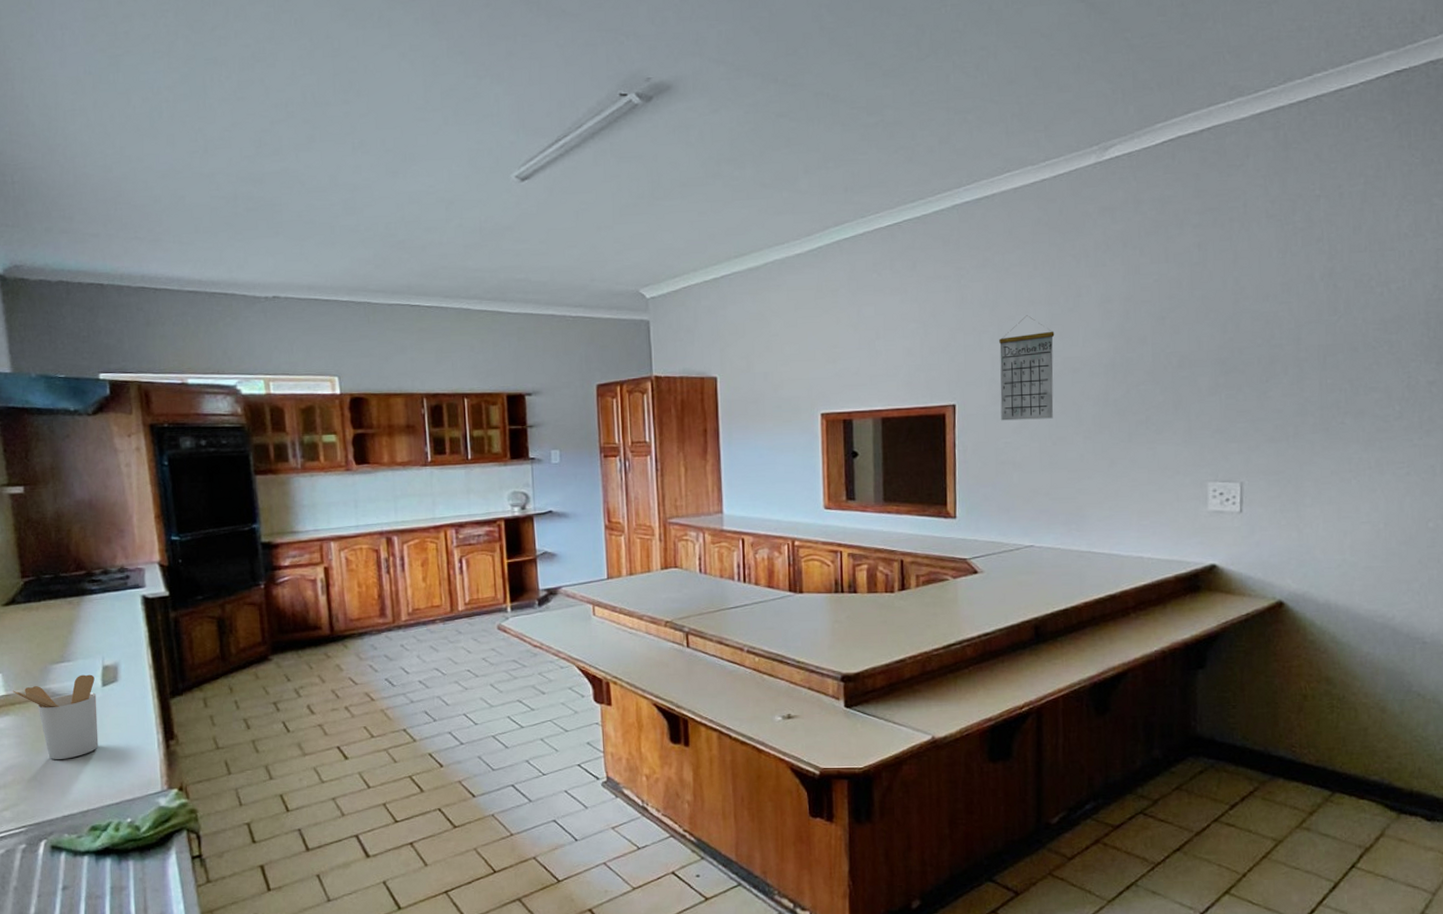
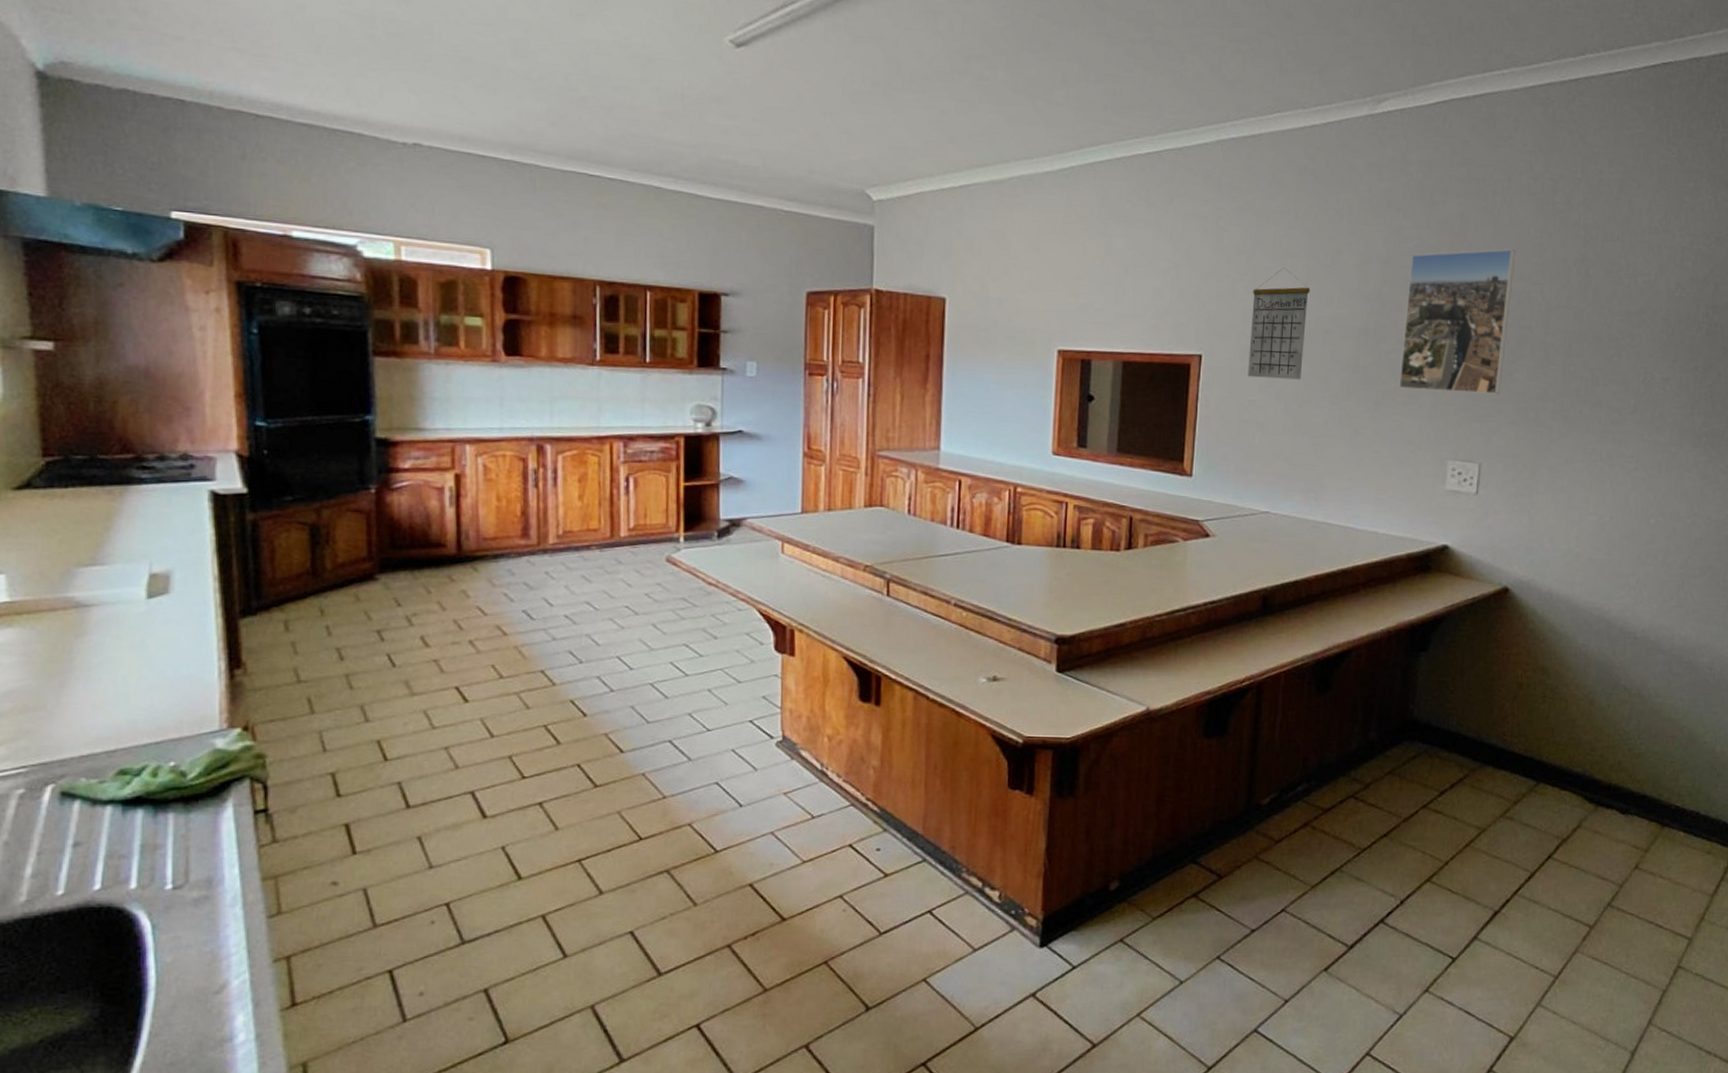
utensil holder: present [12,674,99,759] -> none [19,582,138,686]
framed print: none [1150,271,1259,418] -> present [1398,248,1516,395]

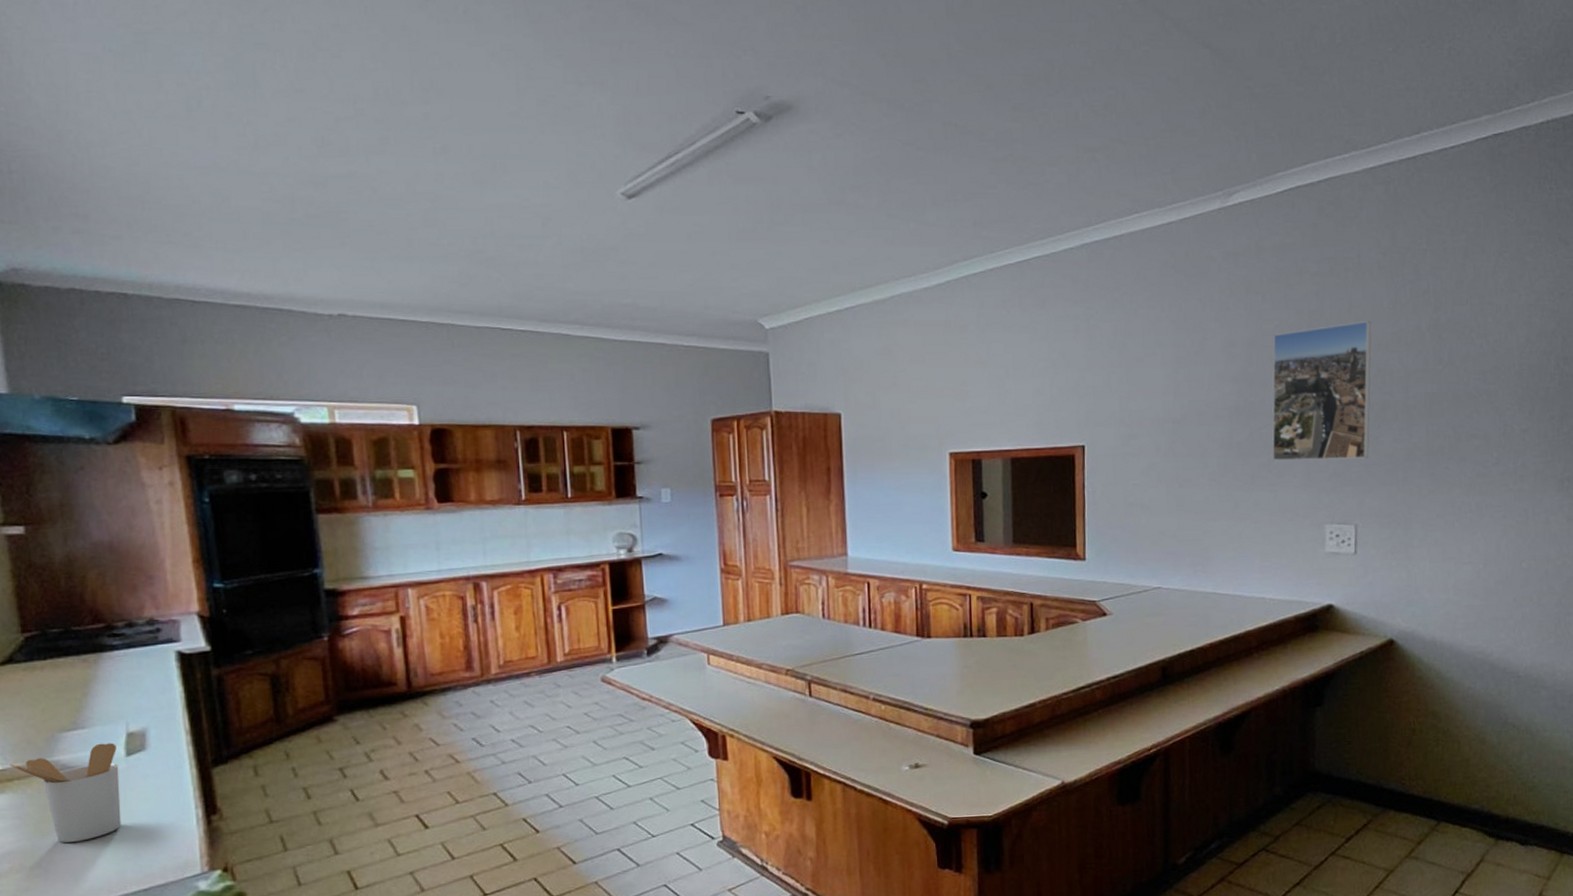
utensil holder: none [19,582,138,686] -> present [9,743,122,843]
calendar: present [1248,267,1310,380] -> none [1127,357,1181,462]

